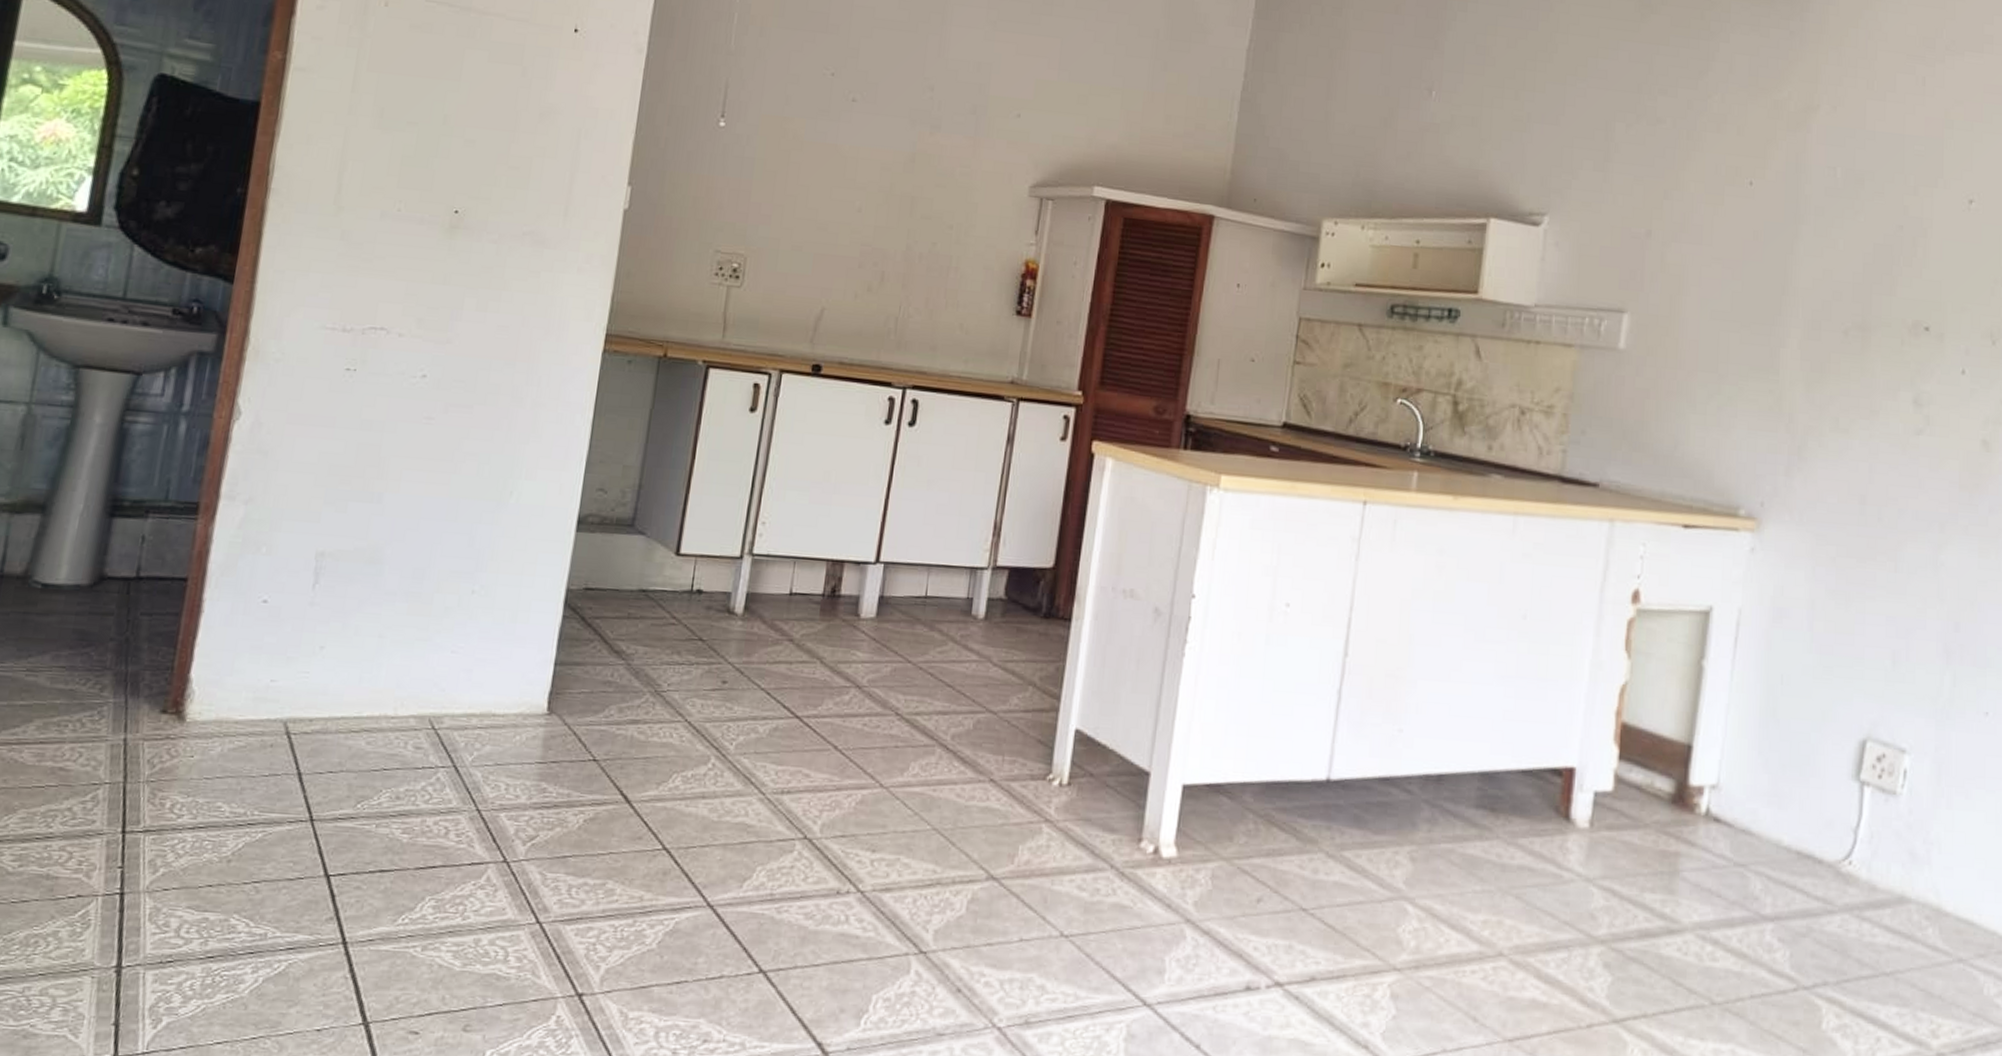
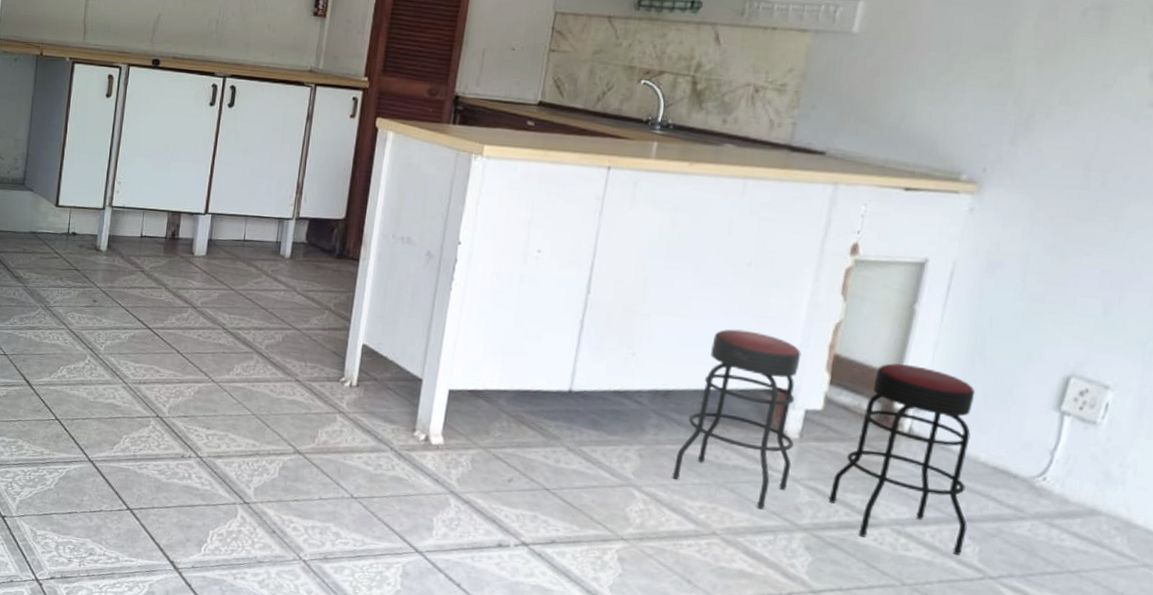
bar stool: none [1450,695,1775,962] -> present [672,329,976,555]

